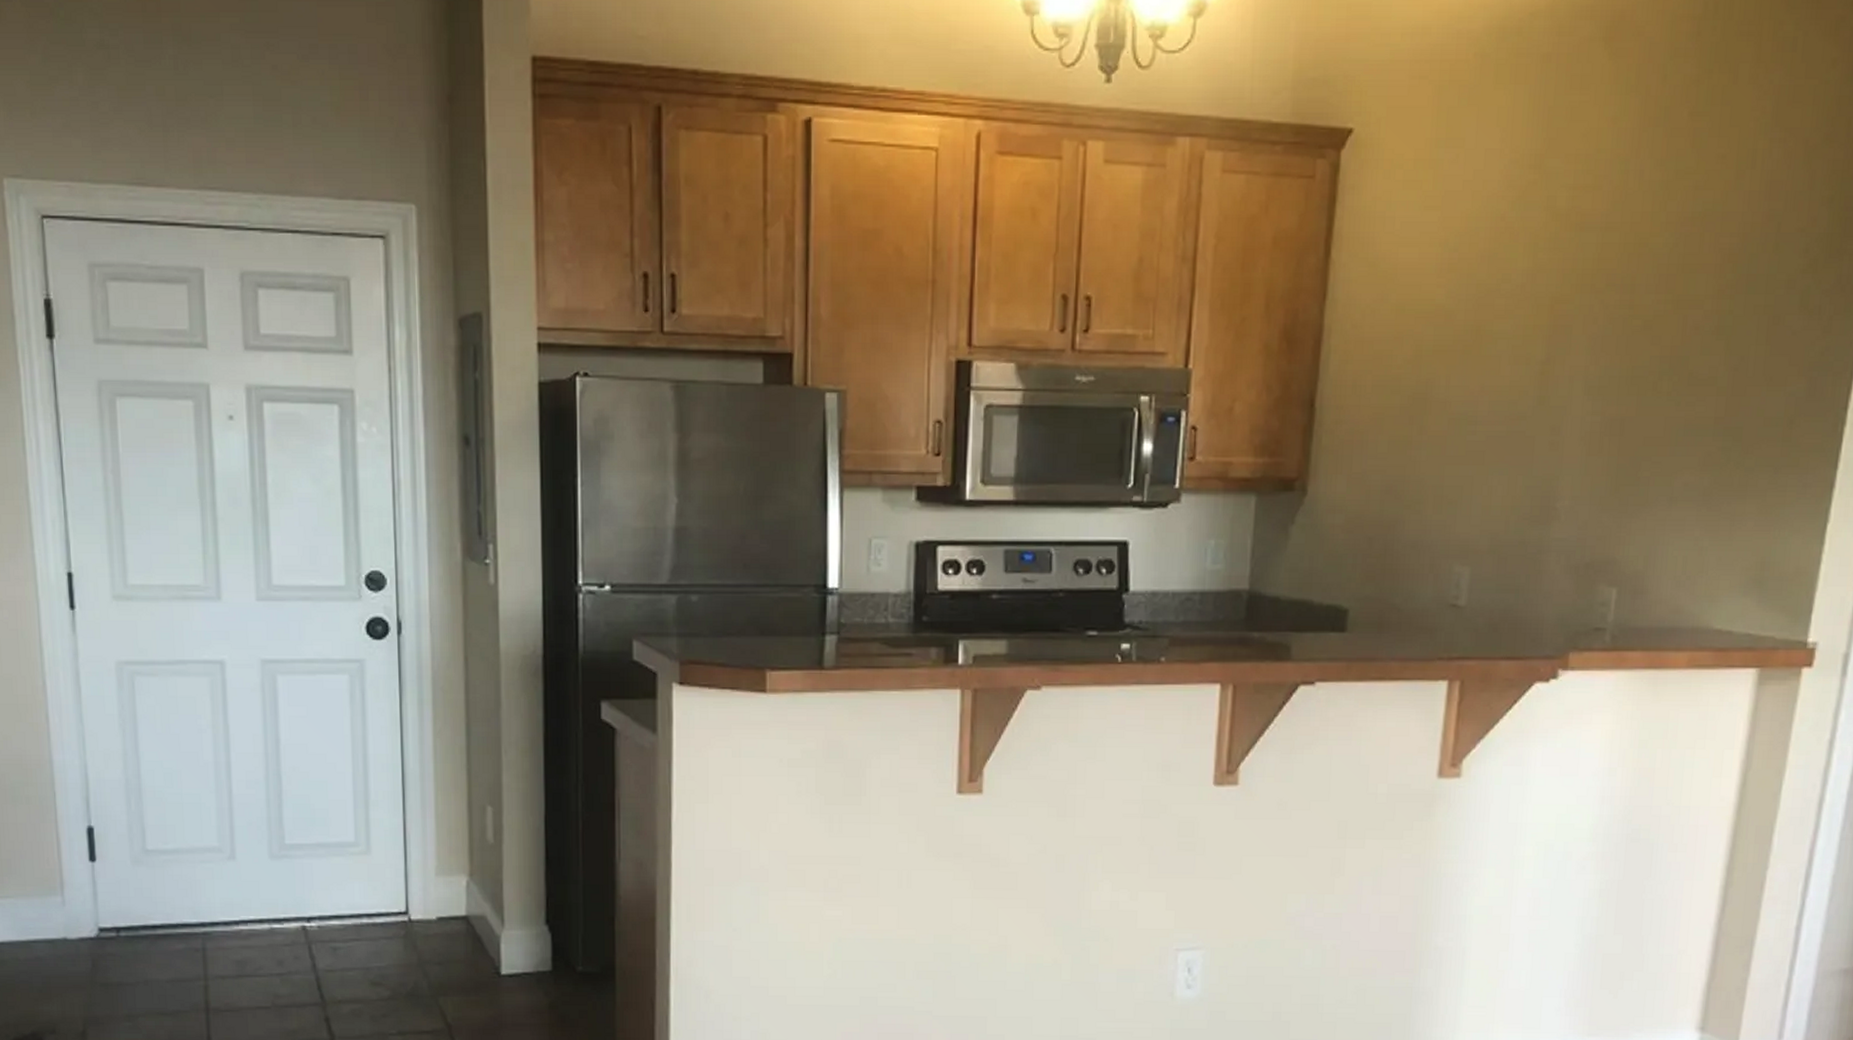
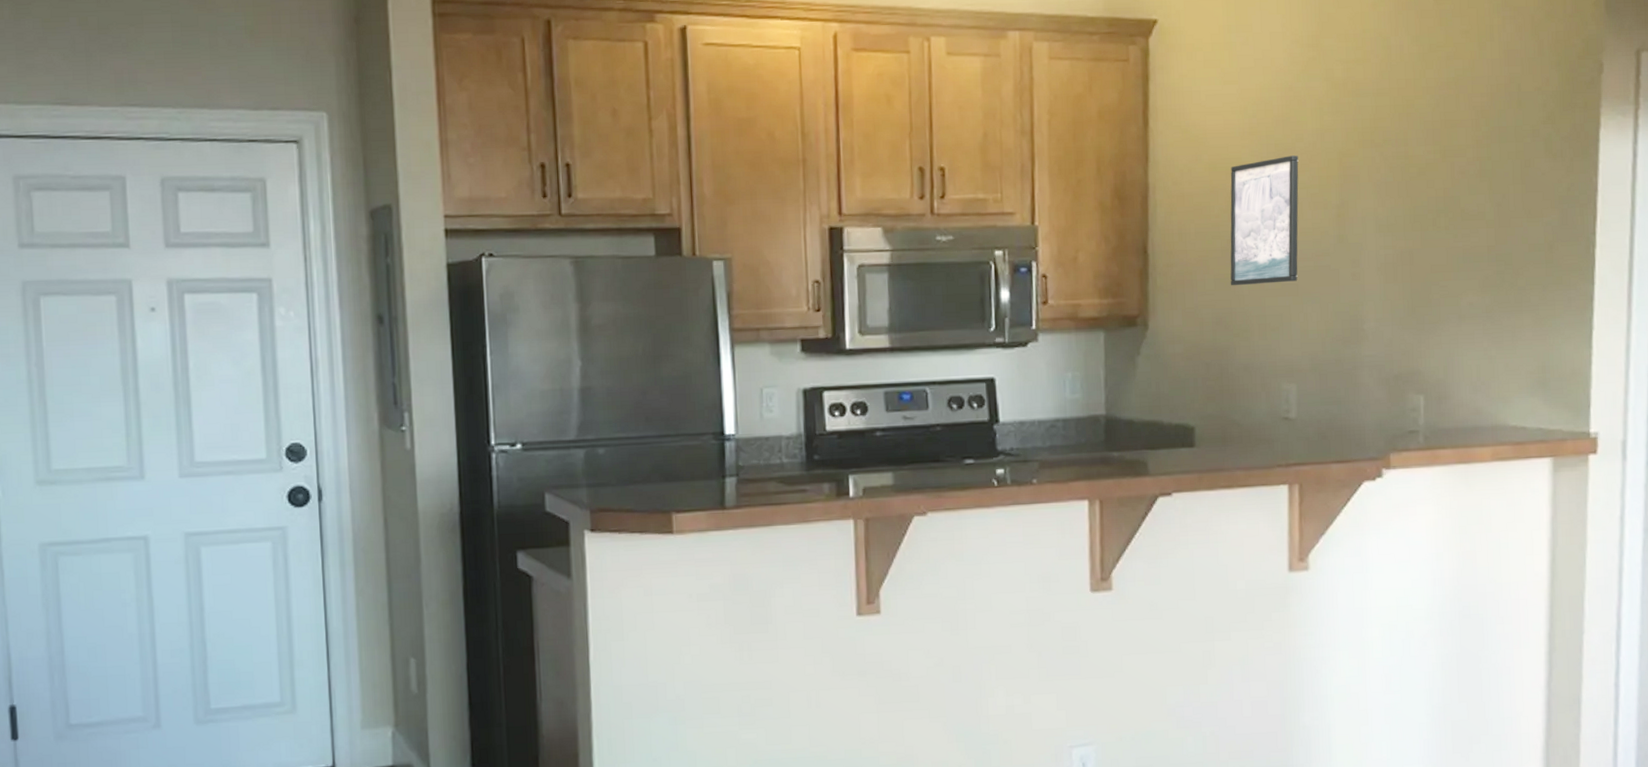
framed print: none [1406,299,1503,450] -> present [1230,155,1299,286]

